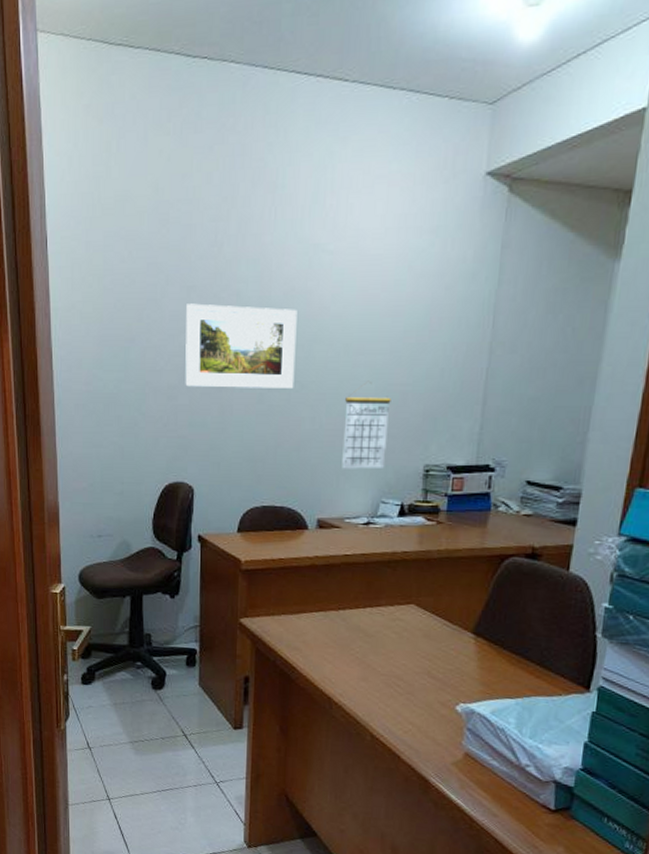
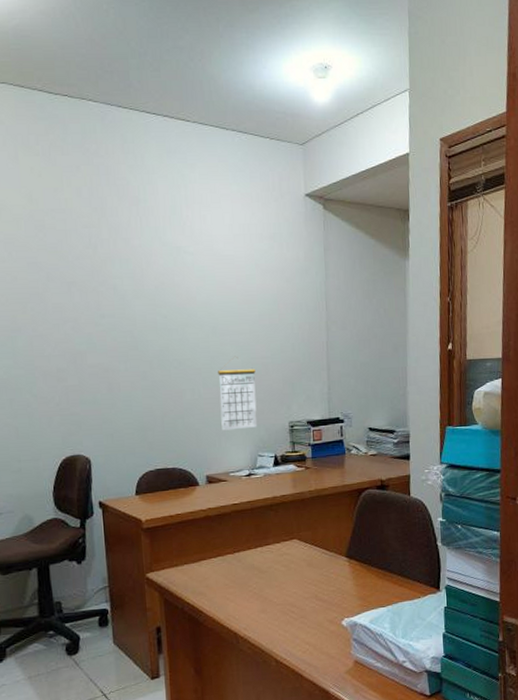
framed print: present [185,303,297,390] -> none [68,296,173,369]

